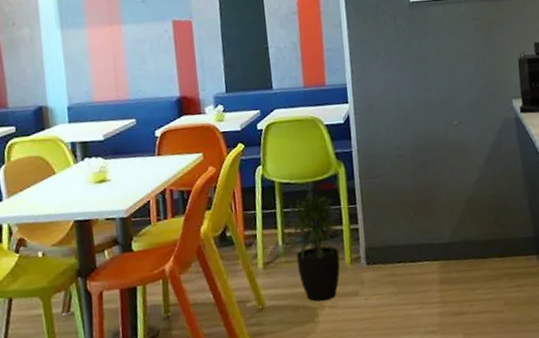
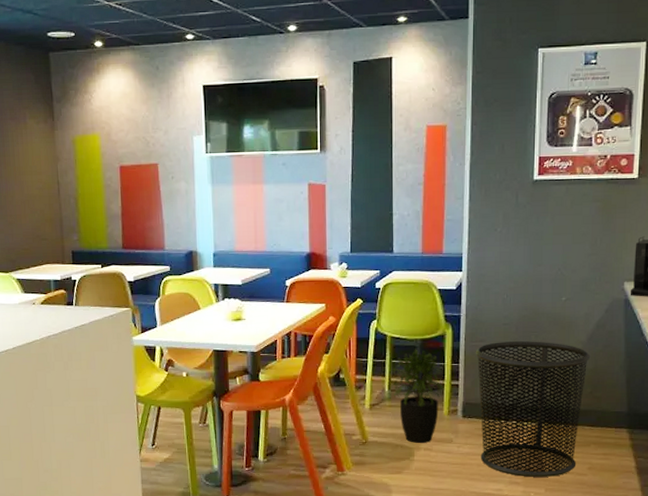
trash can: none [372,170,492,324] -> present [475,341,591,477]

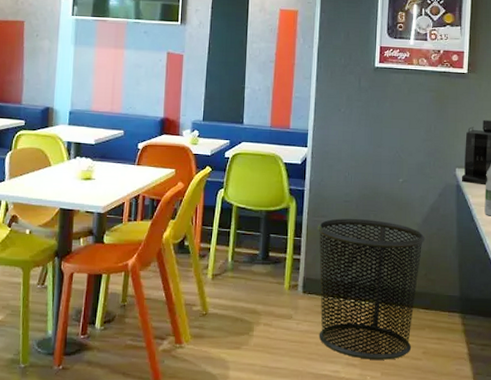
potted plant: present [392,349,444,443] -> none [235,220,286,318]

